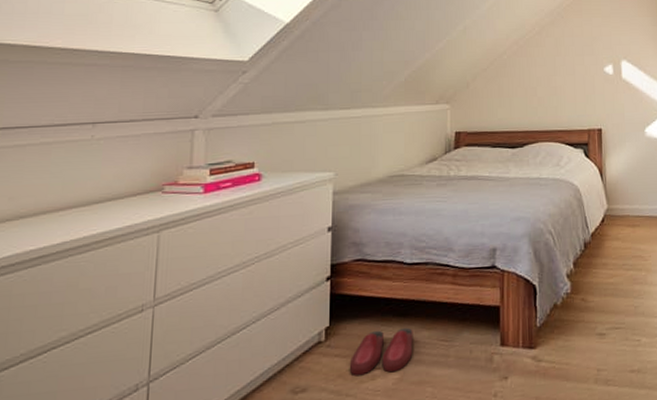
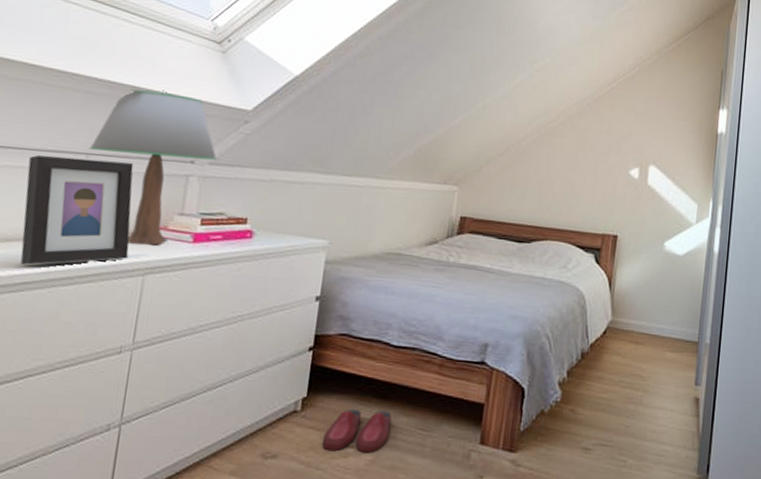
picture frame: none [35,125,142,239] -> present [20,155,134,265]
table lamp: none [94,53,220,204] -> present [88,89,218,246]

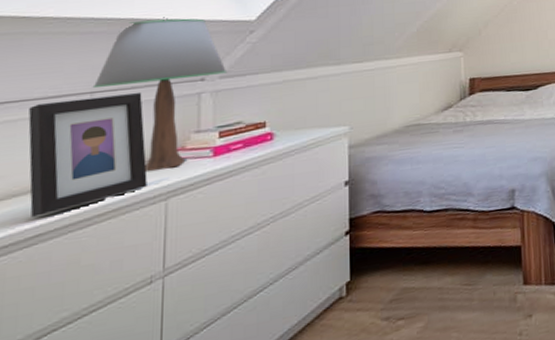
slippers: present [323,408,392,453] -> none [373,274,437,329]

